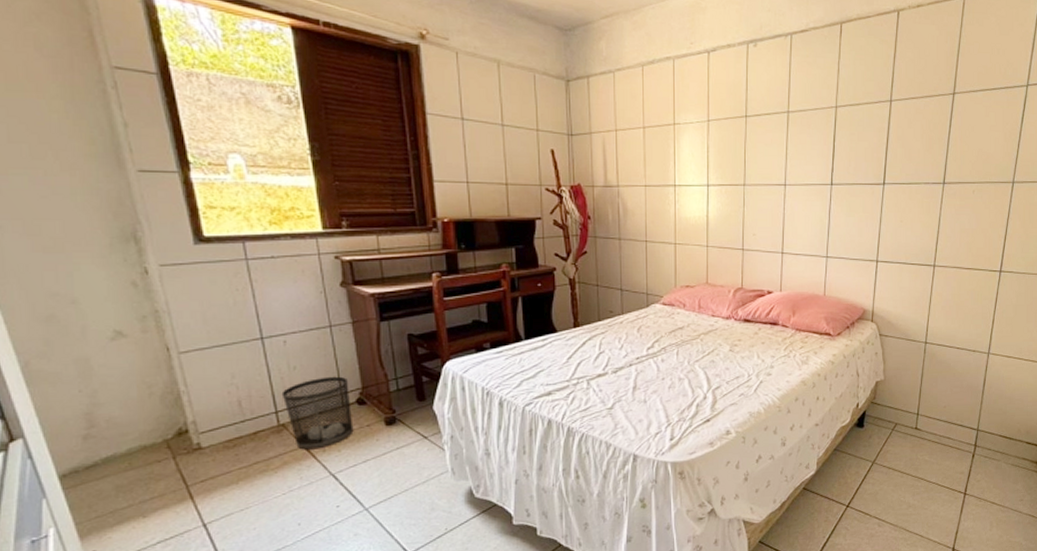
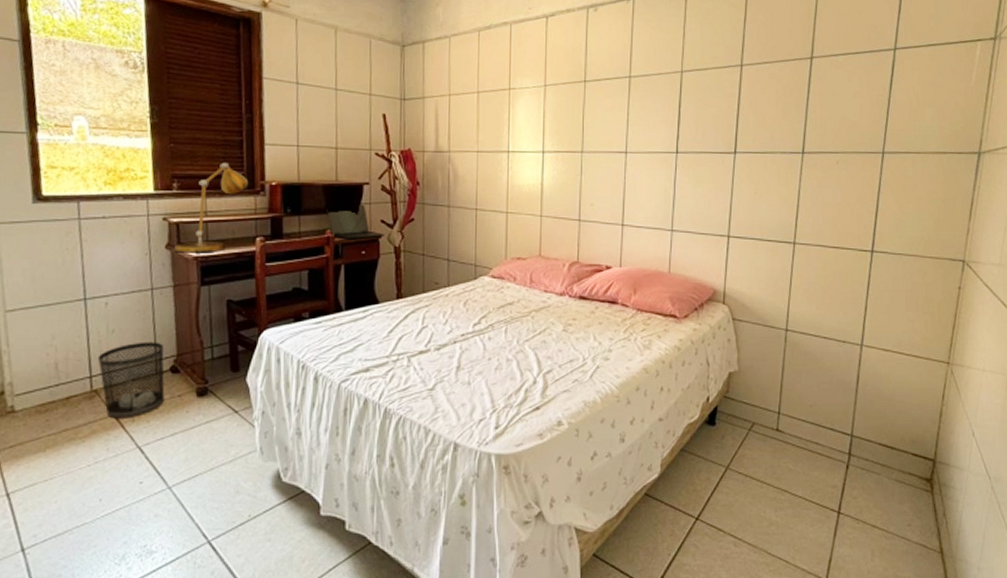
desk lamp: none [350,199,420,290] -> present [174,162,249,253]
laptop: none [501,239,559,273] -> present [326,204,384,240]

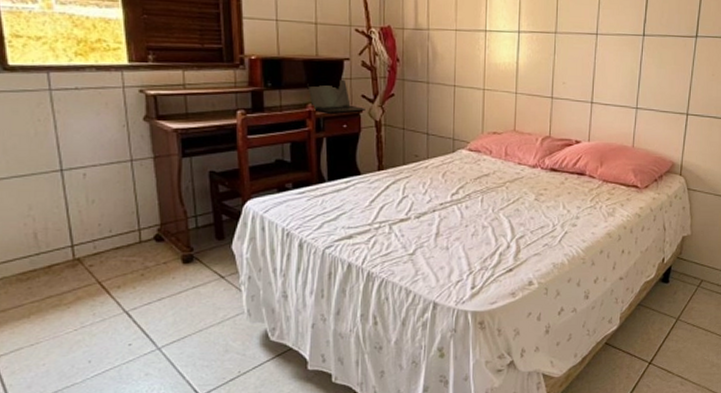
waste bin: present [97,341,165,419] -> none [78,211,150,286]
desk lamp: present [174,162,249,253] -> none [153,34,227,126]

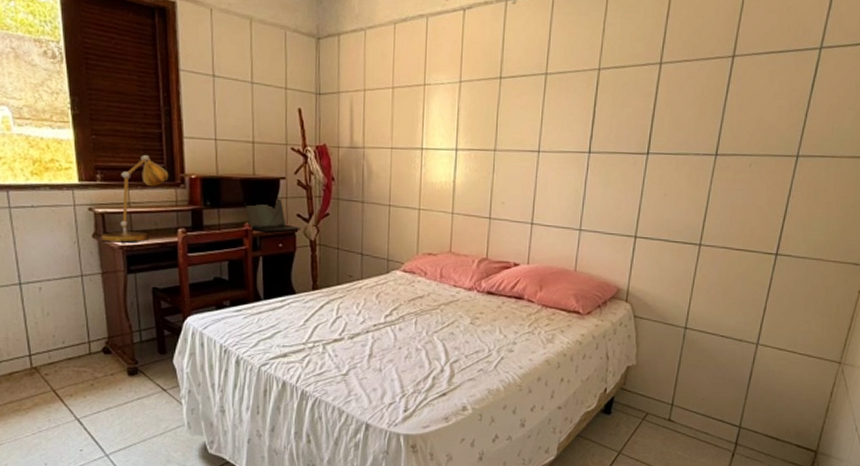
desk lamp: none [153,34,227,126] -> present [101,154,169,243]

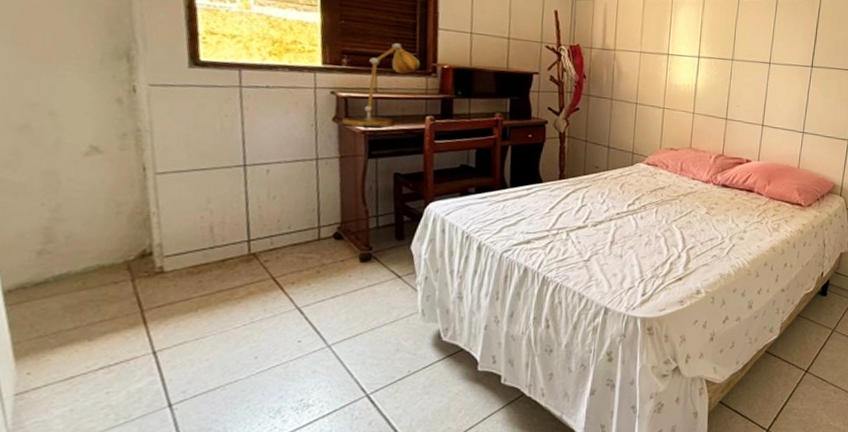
laptop: present [244,198,300,233] -> none [496,91,551,124]

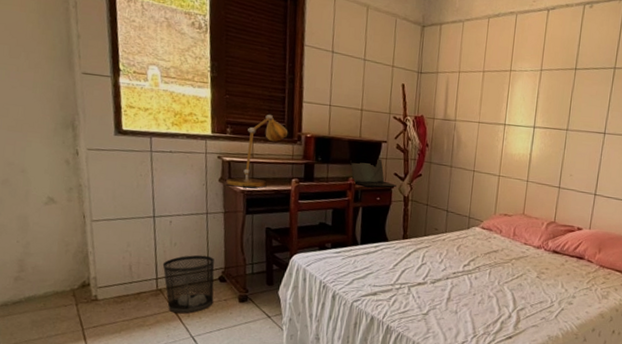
waste bin: none [256,209,328,281] -> present [162,255,215,314]
laptop: none [496,91,551,124] -> present [350,158,396,188]

